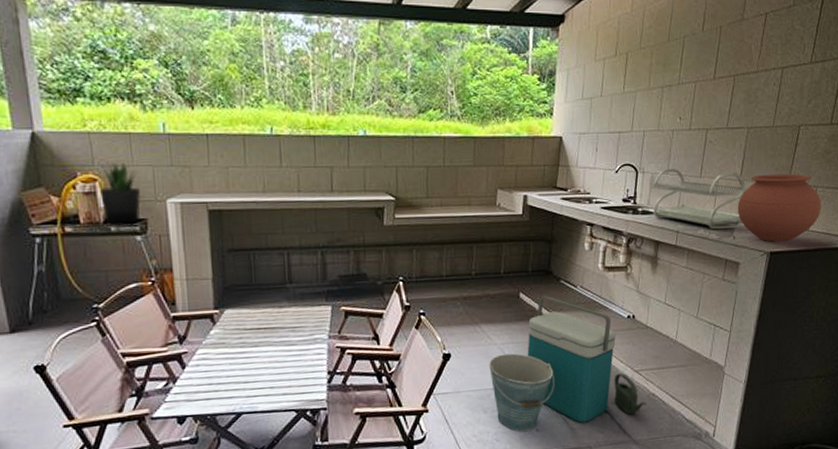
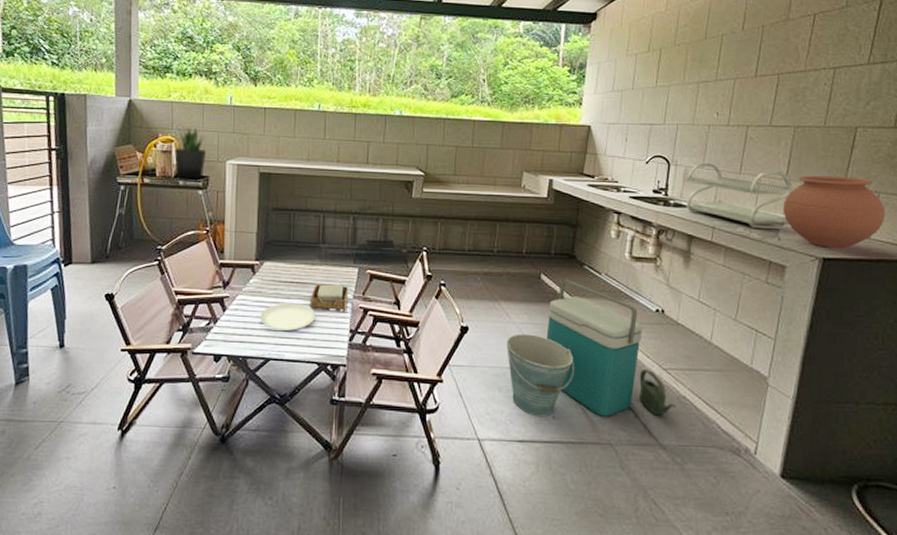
plate: none [226,350,290,382] -> present [260,303,316,331]
napkin holder: none [281,325,324,354] -> present [310,284,349,310]

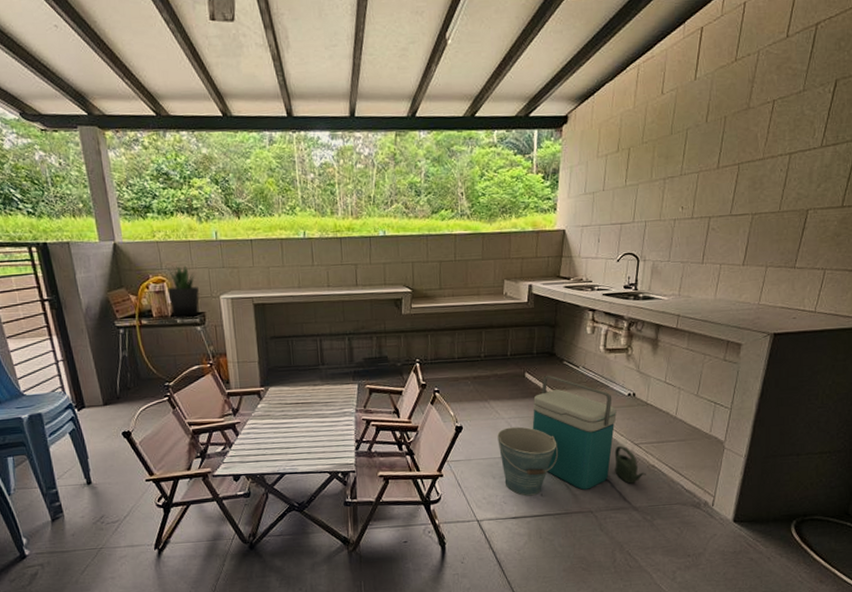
plate: present [260,303,316,331] -> none [271,422,323,448]
napkin holder: present [310,284,349,310] -> none [316,401,352,425]
dish rack: present [685,163,793,230] -> none [653,256,749,313]
pot: present [782,175,885,249] -> none [740,257,829,324]

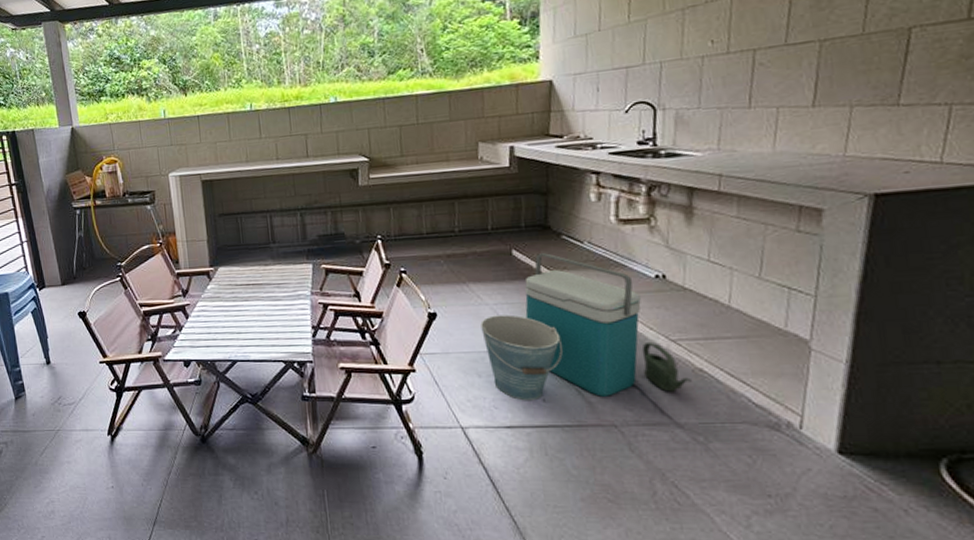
planter: present [168,265,200,317] -> none [119,145,149,197]

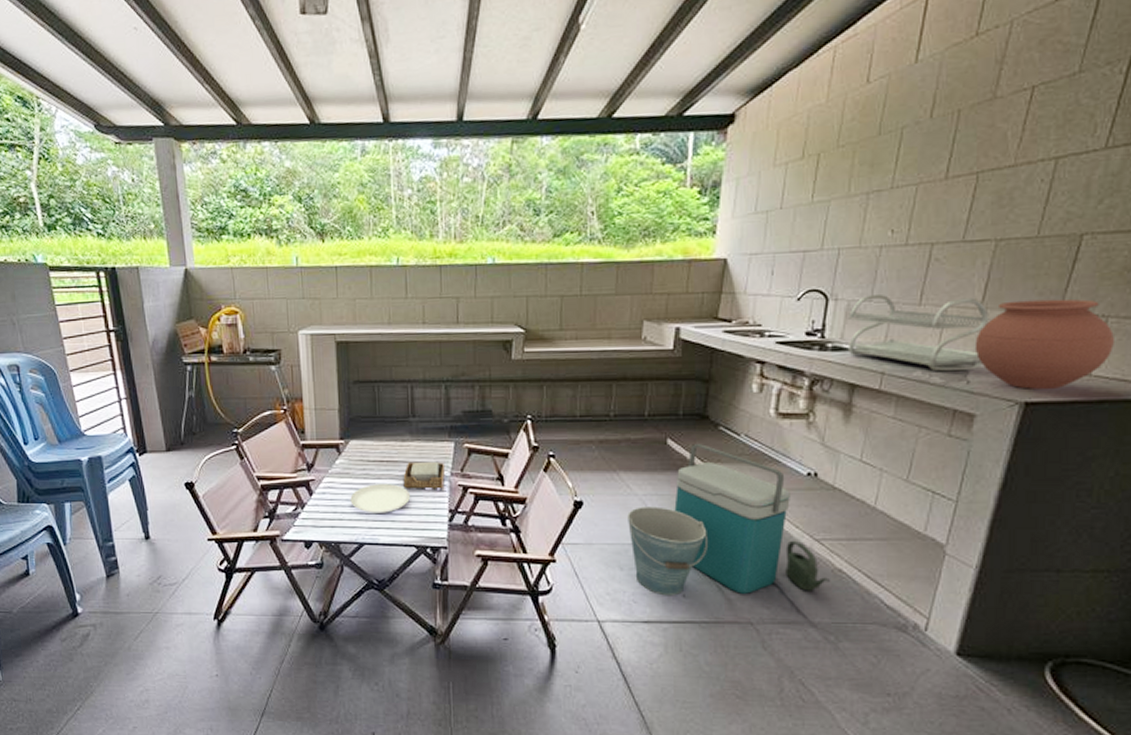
plate: none [222,305,276,333] -> present [350,484,411,513]
napkin holder: none [268,282,306,309] -> present [403,461,446,489]
dish rack: none [678,97,825,171] -> present [847,295,990,372]
pot: none [812,89,963,181] -> present [974,299,1114,390]

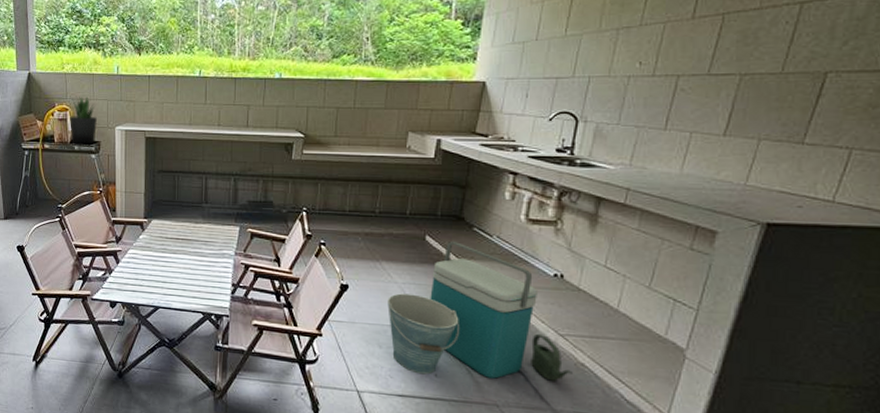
planter: none [241,295,275,355] -> present [70,96,97,145]
plate: present [350,484,411,513] -> none [150,257,201,283]
napkin holder: present [403,461,446,489] -> none [194,241,231,266]
dish rack: present [847,295,990,372] -> none [595,119,733,192]
pot: present [974,299,1114,390] -> none [717,130,858,214]

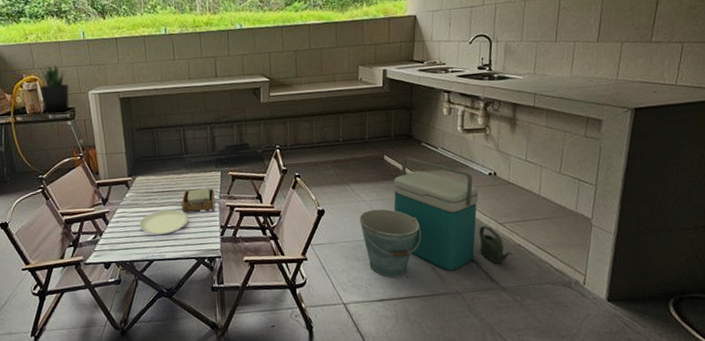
plate: none [150,257,201,283] -> present [139,209,189,235]
napkin holder: none [194,241,231,266] -> present [181,188,216,212]

